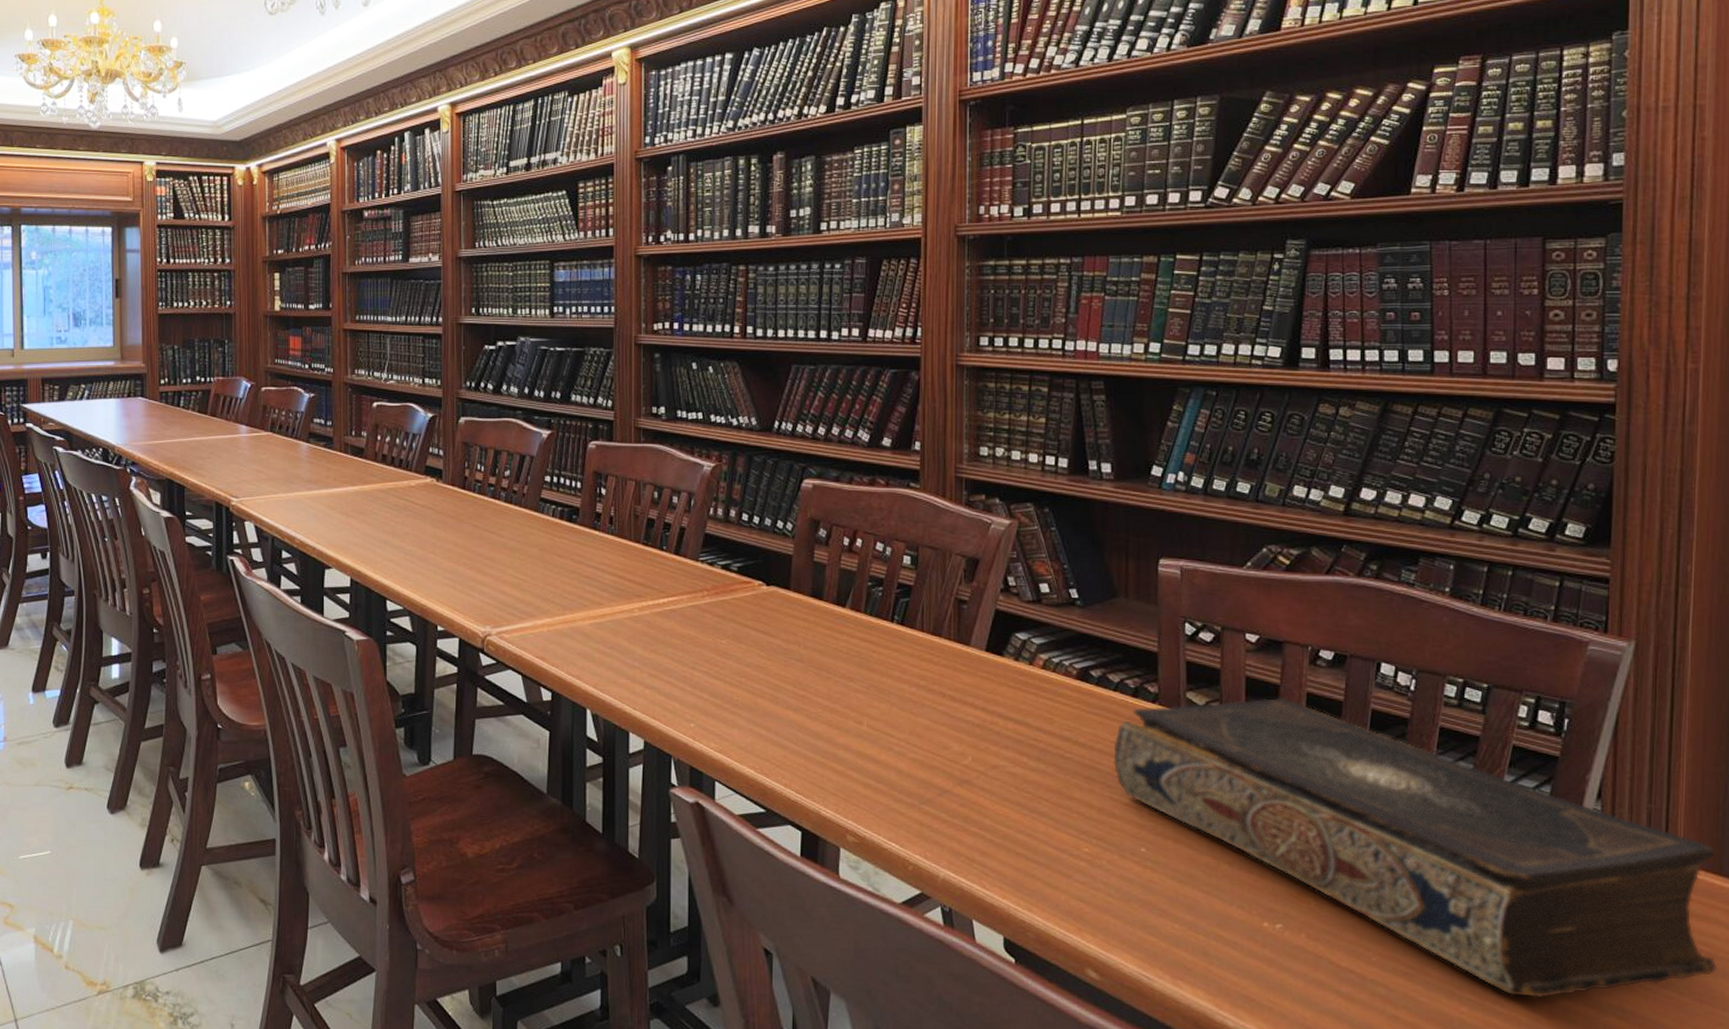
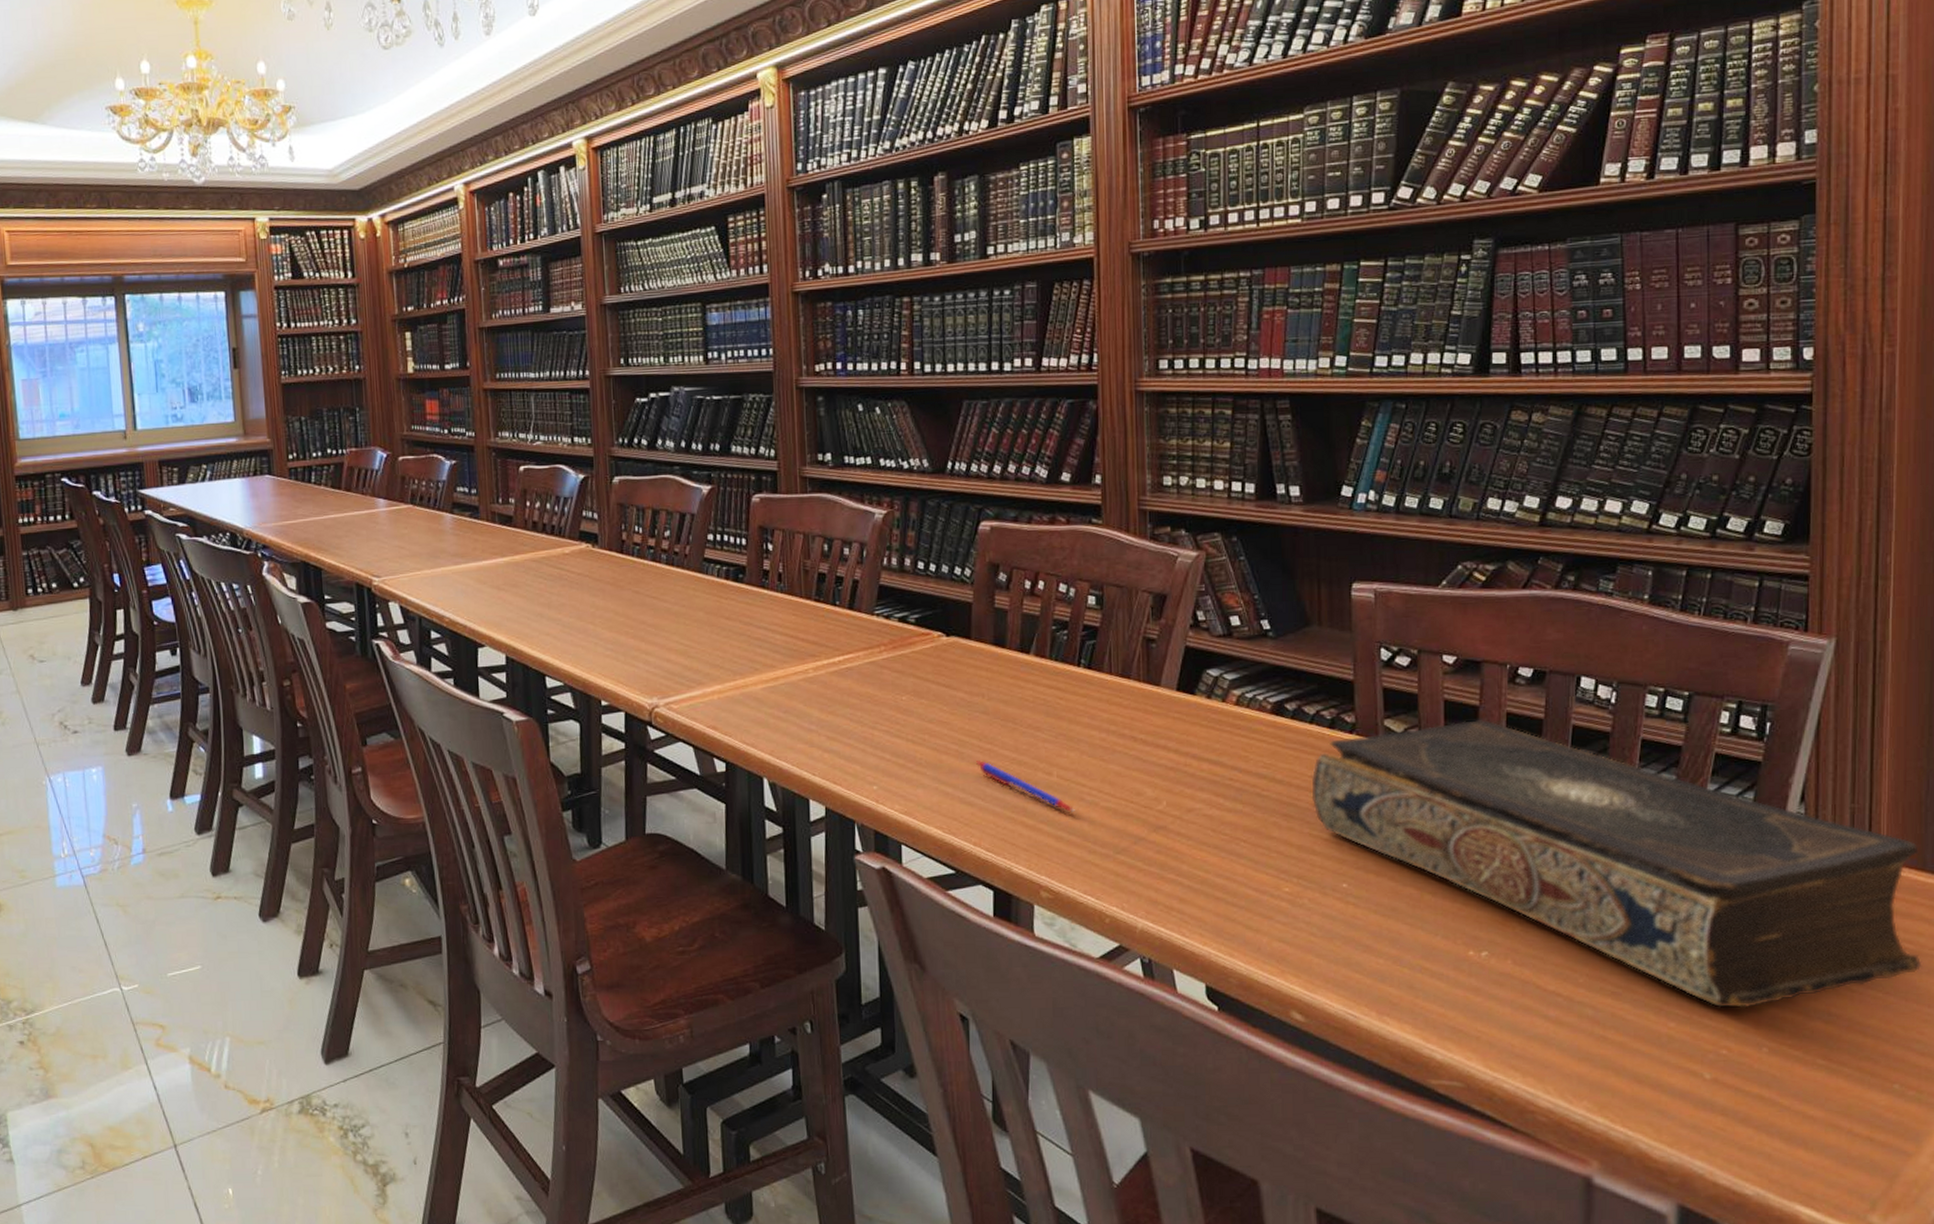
pen: none [790,706,883,761] -> present [976,761,1075,812]

